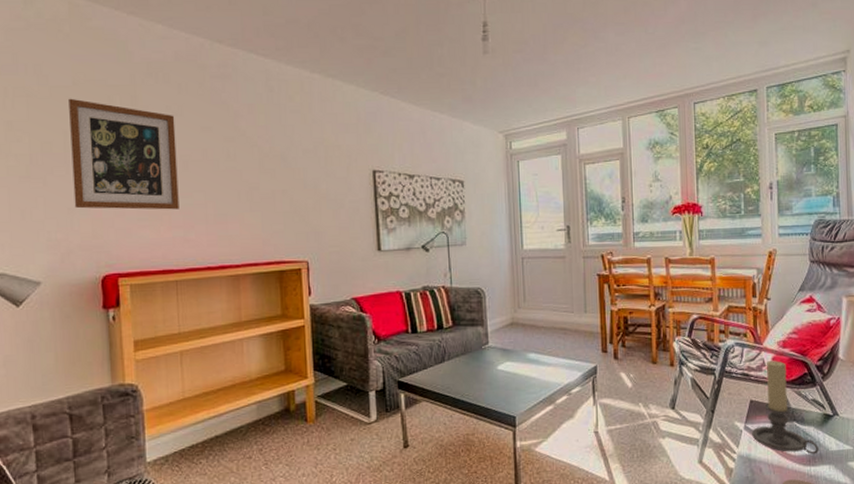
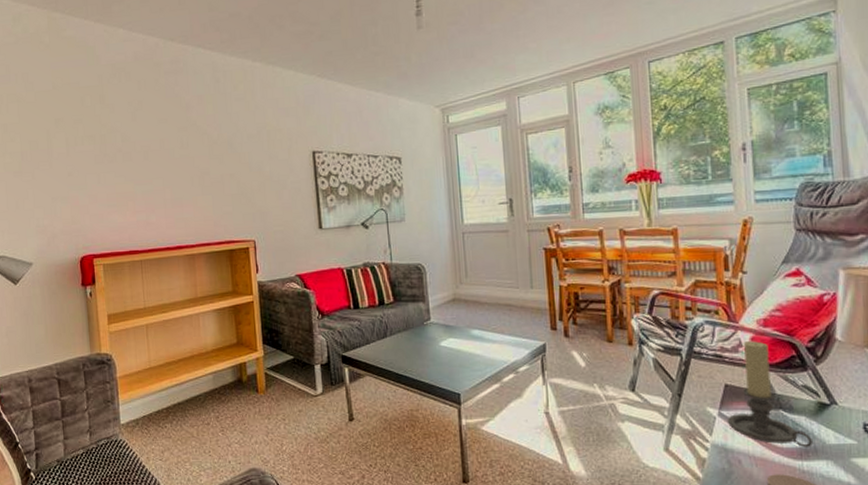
wall art: present [69,98,179,210] -> none [50,101,142,198]

